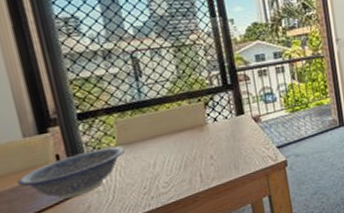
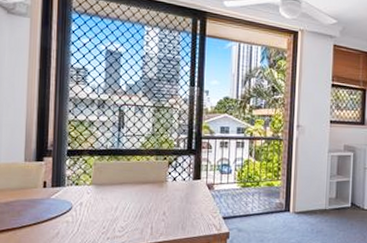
decorative bowl: present [17,146,126,199] -> none [11,184,97,222]

